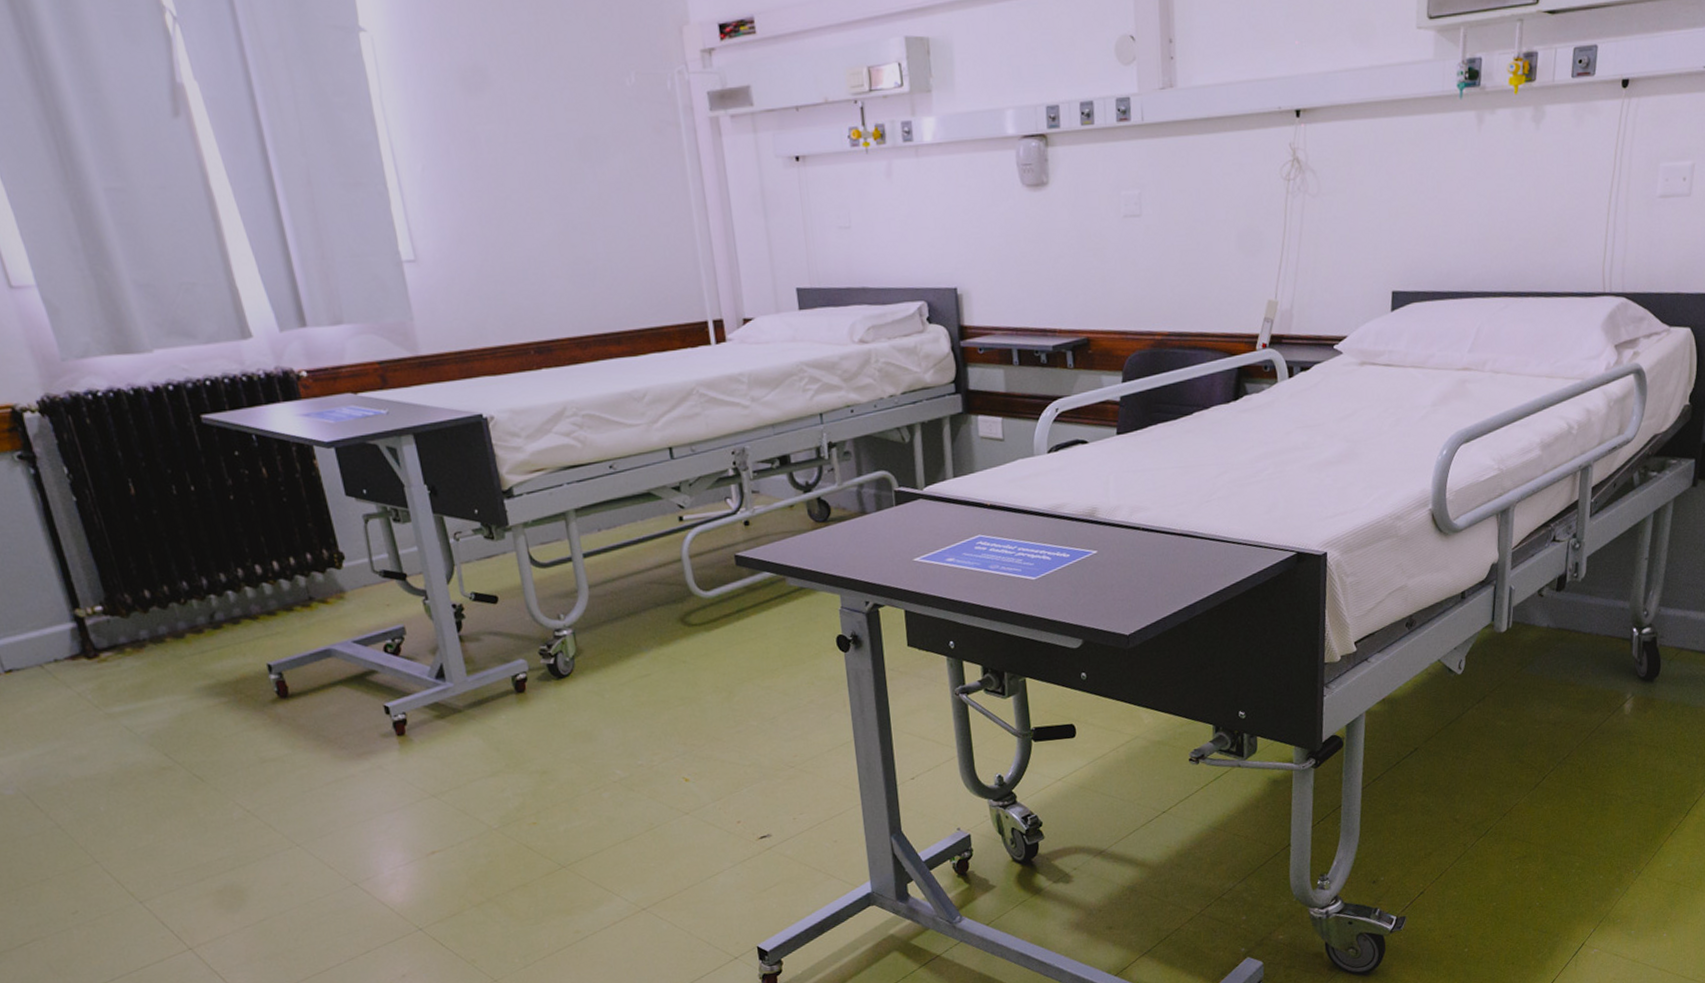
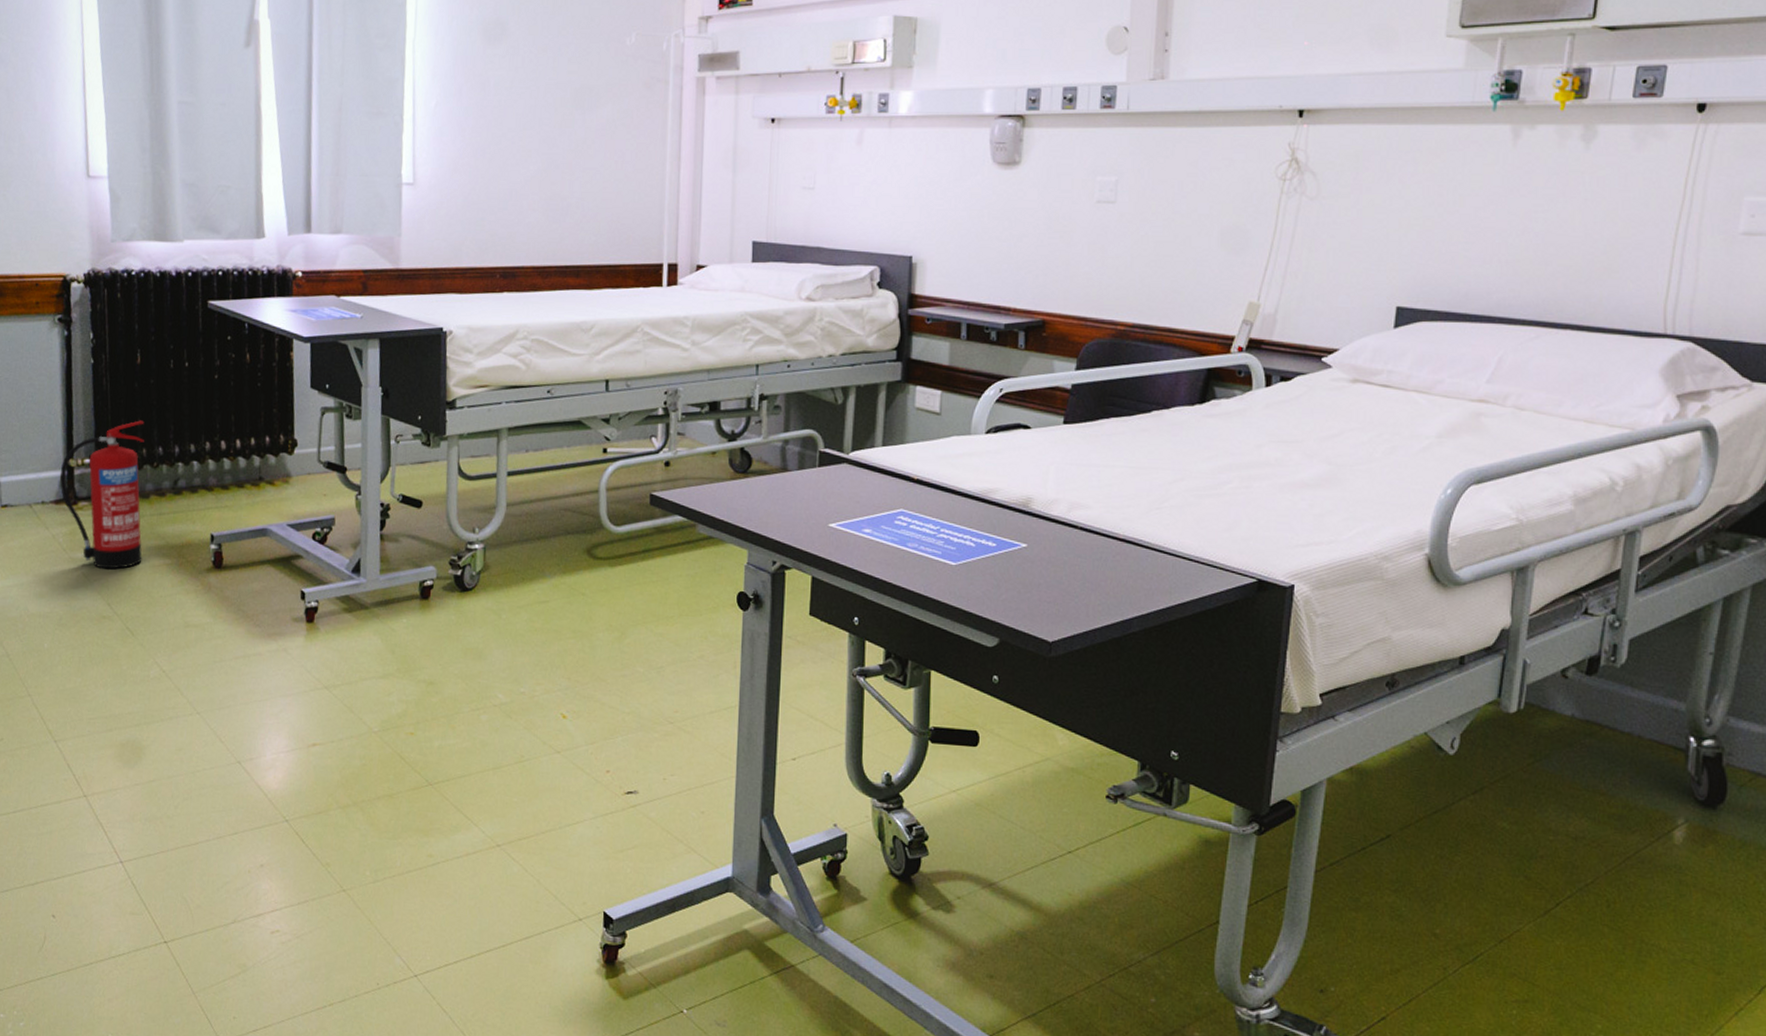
fire extinguisher: none [67,555,193,720] -> present [60,420,145,570]

